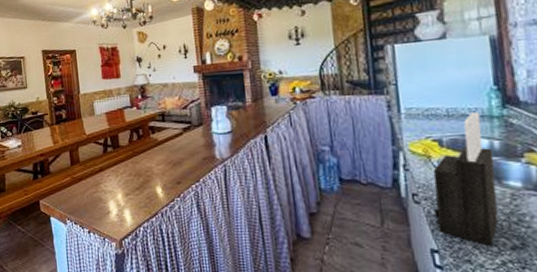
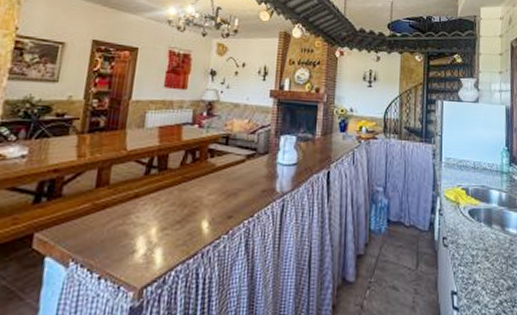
knife block: present [432,112,499,247] -> none [457,167,501,288]

